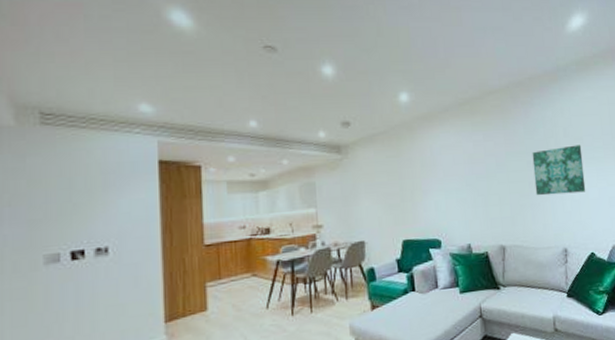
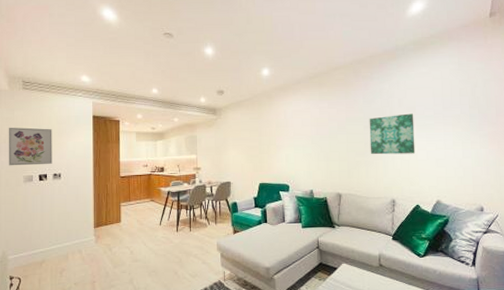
wall art: none [15,181,93,242] -> present [8,127,52,166]

